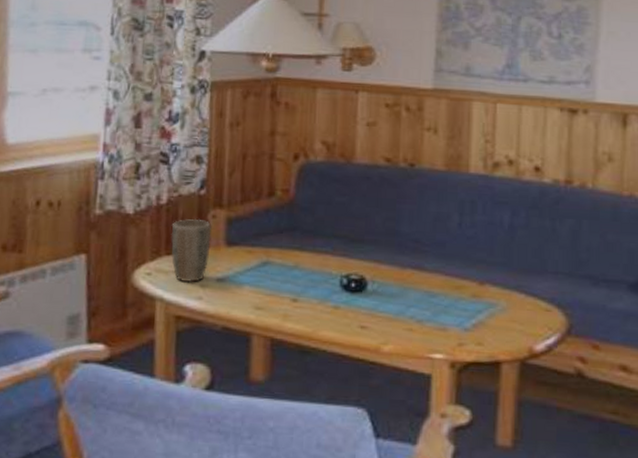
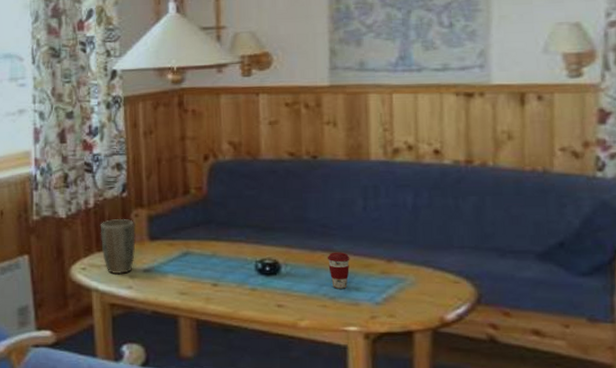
coffee cup: none [417,270,441,312] -> present [327,252,350,289]

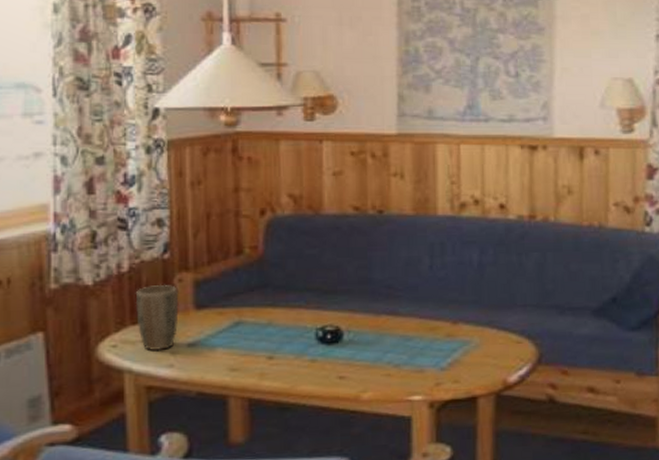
coffee cup: present [327,252,350,289] -> none [392,315,416,355]

